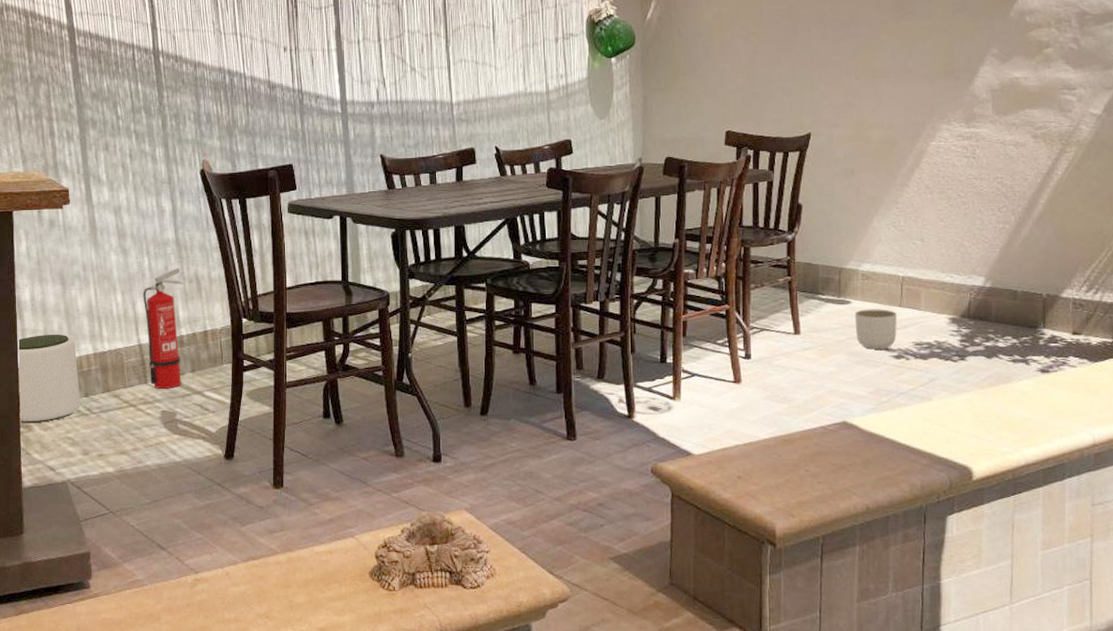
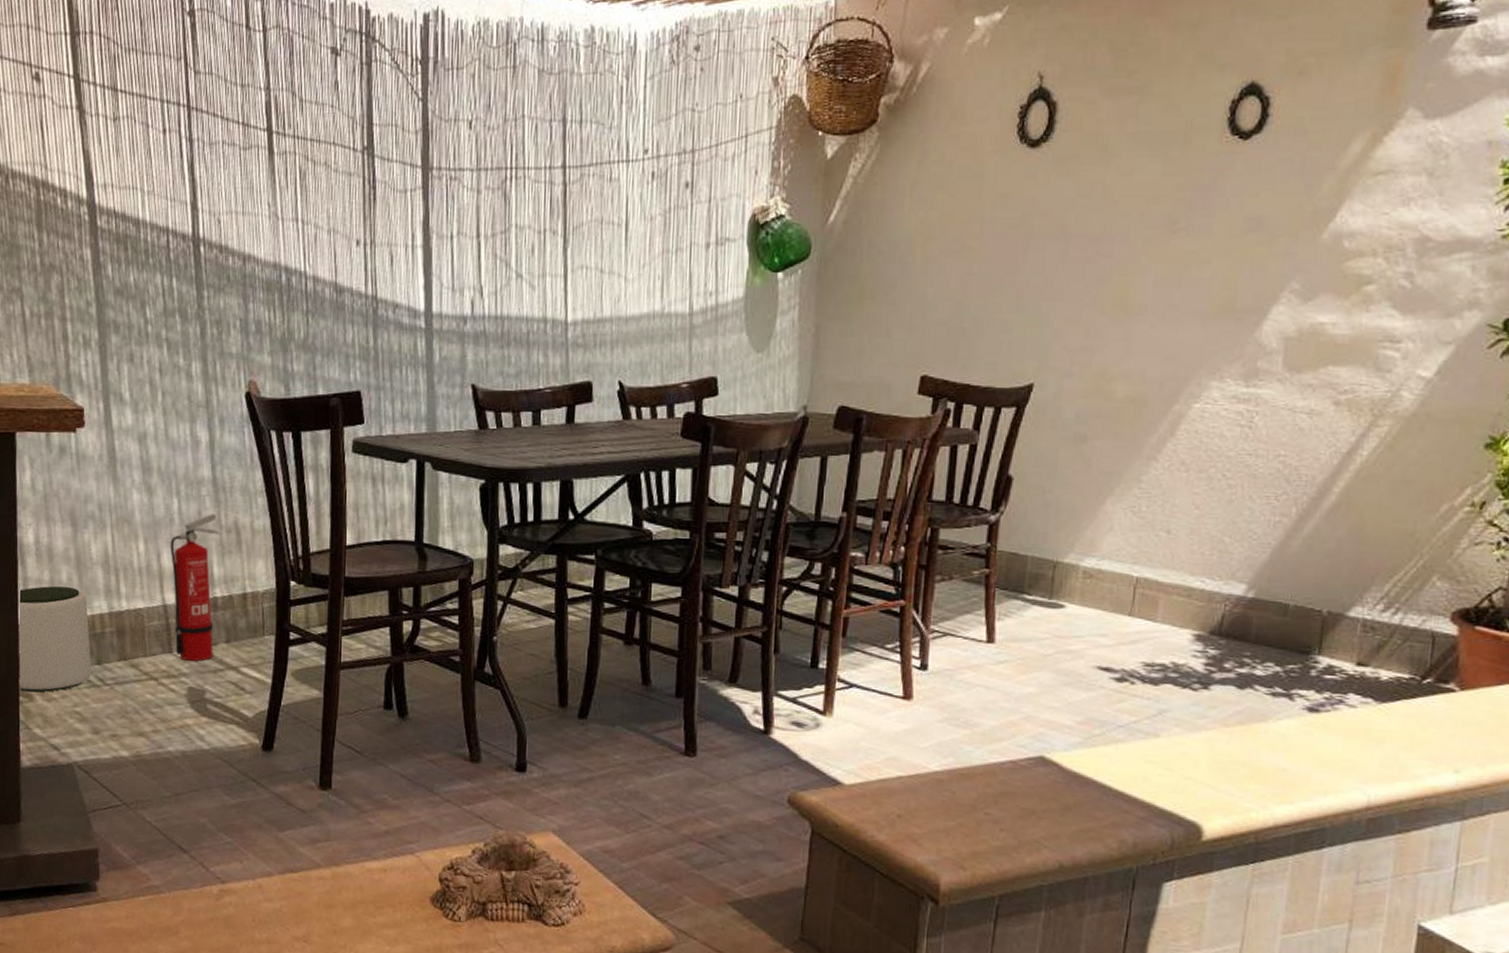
planter: present [854,309,897,350] -> none [1067,616,1124,669]

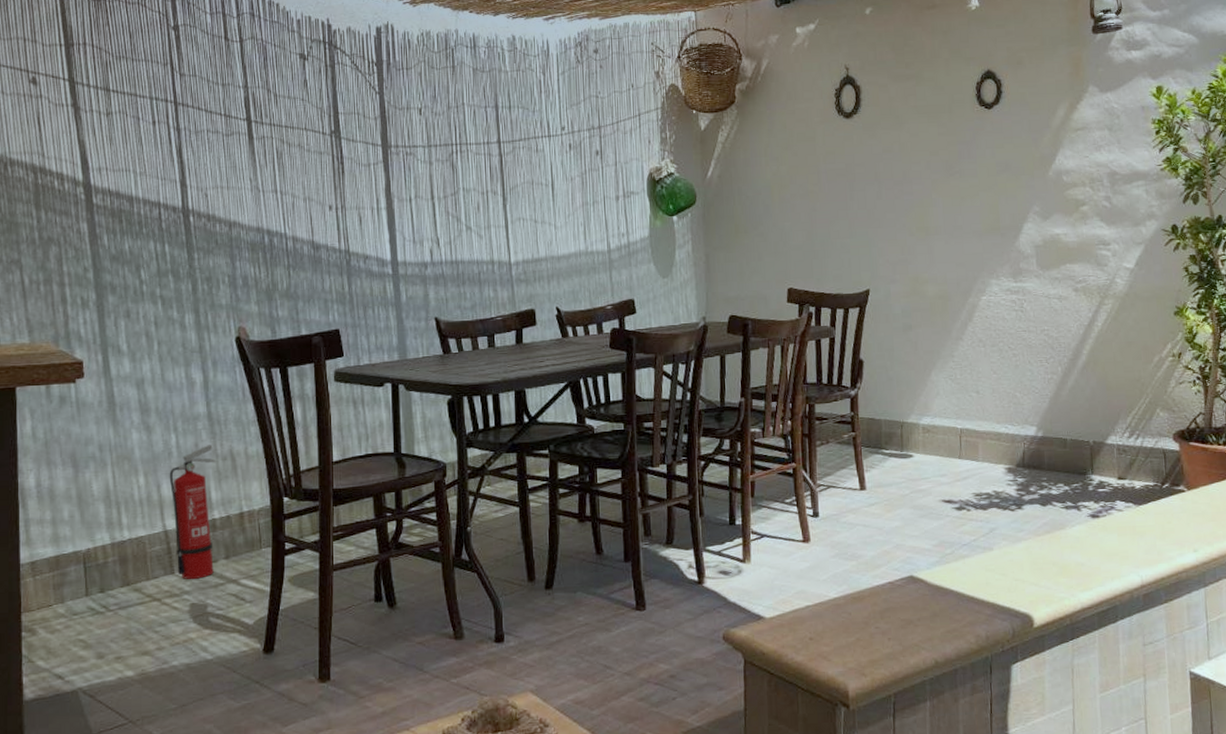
plant pot: present [19,585,92,692] -> none [21,523,95,627]

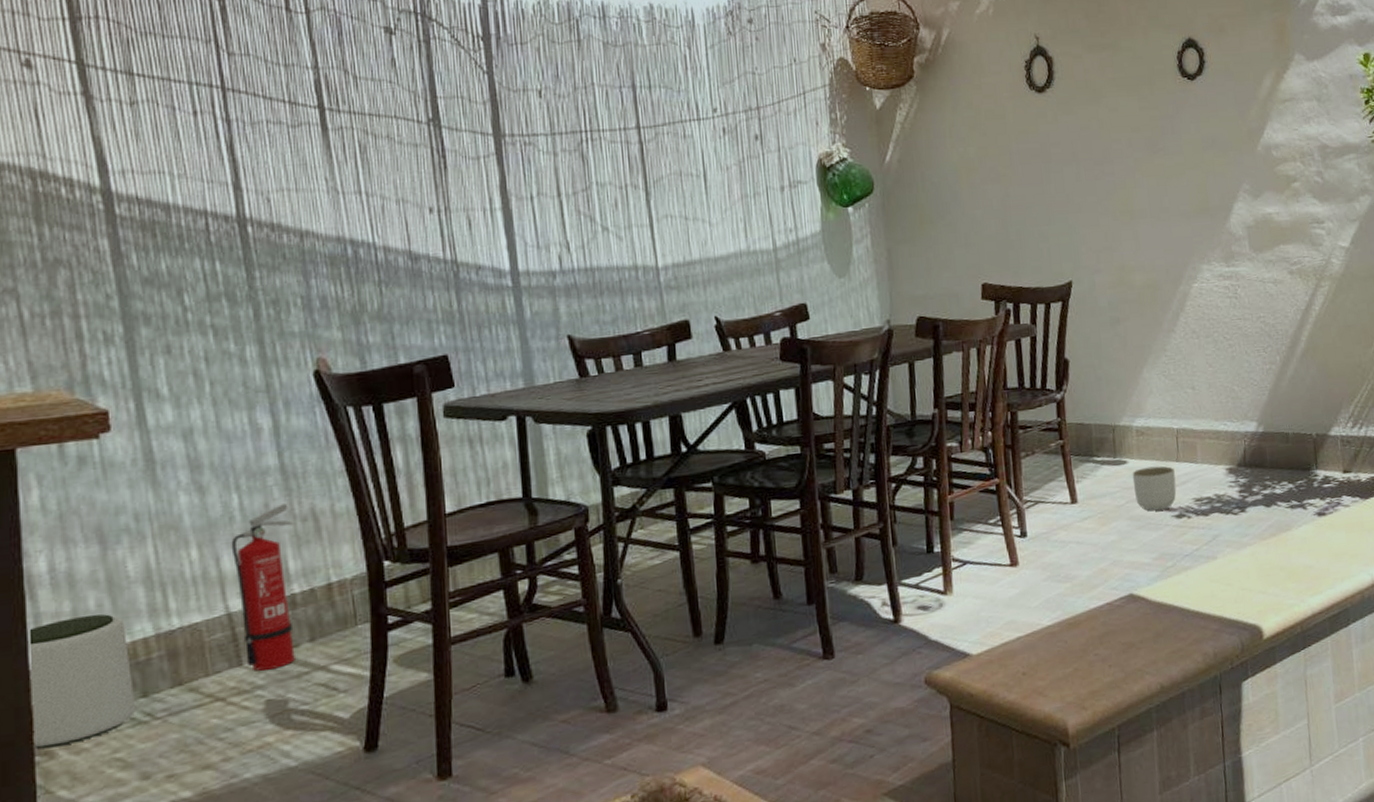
plant pot: none [21,523,95,627] -> present [30,614,136,749]
planter: none [917,461,958,502] -> present [1132,465,1177,512]

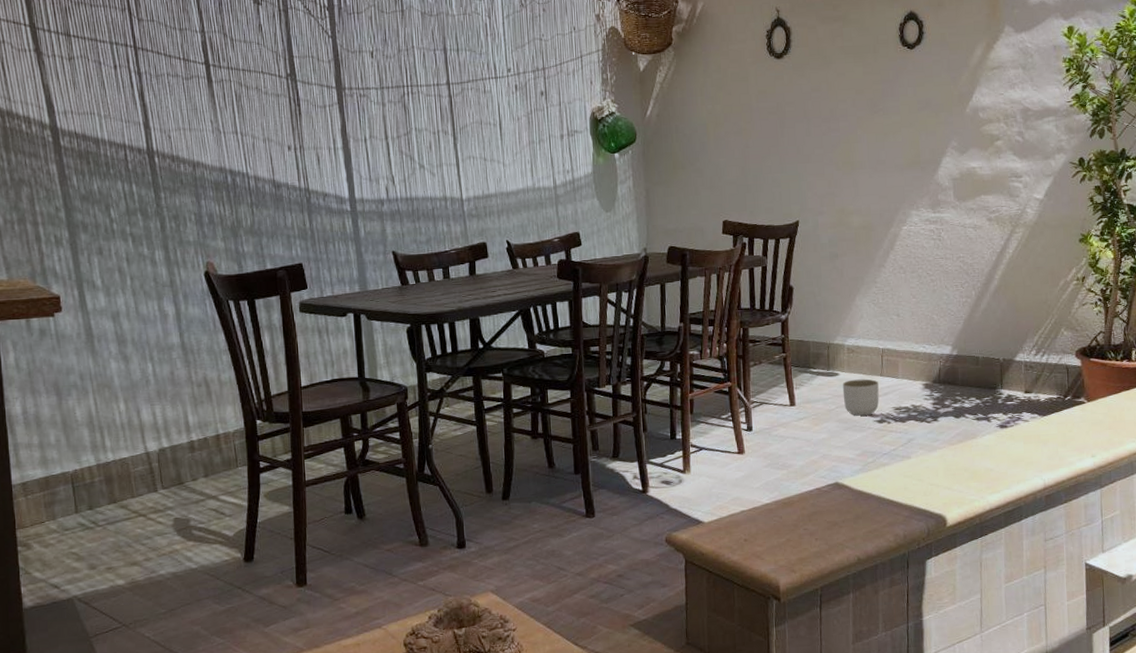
plant pot: present [30,614,136,749] -> none [11,446,85,542]
fire extinguisher: present [231,504,295,671] -> none [147,373,194,496]

